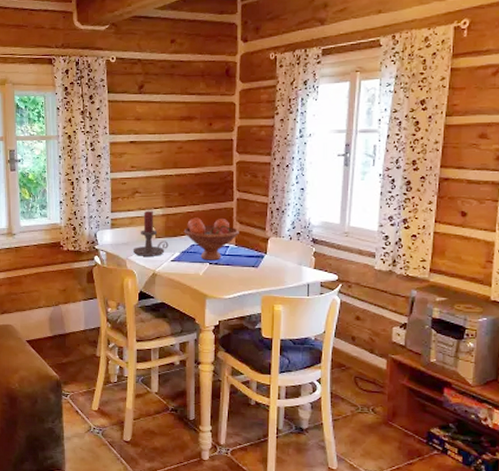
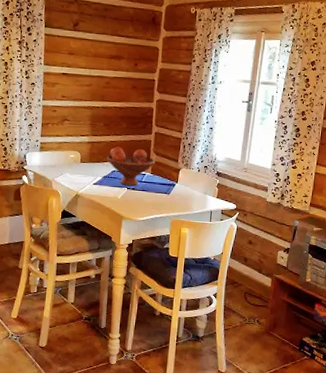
candle holder: present [132,210,169,256] -> none [58,137,92,179]

